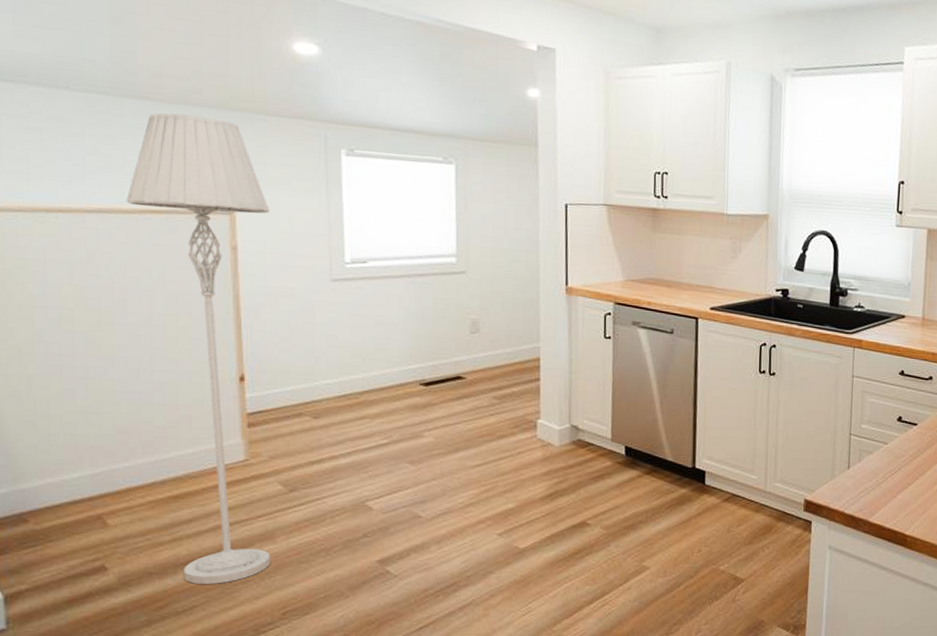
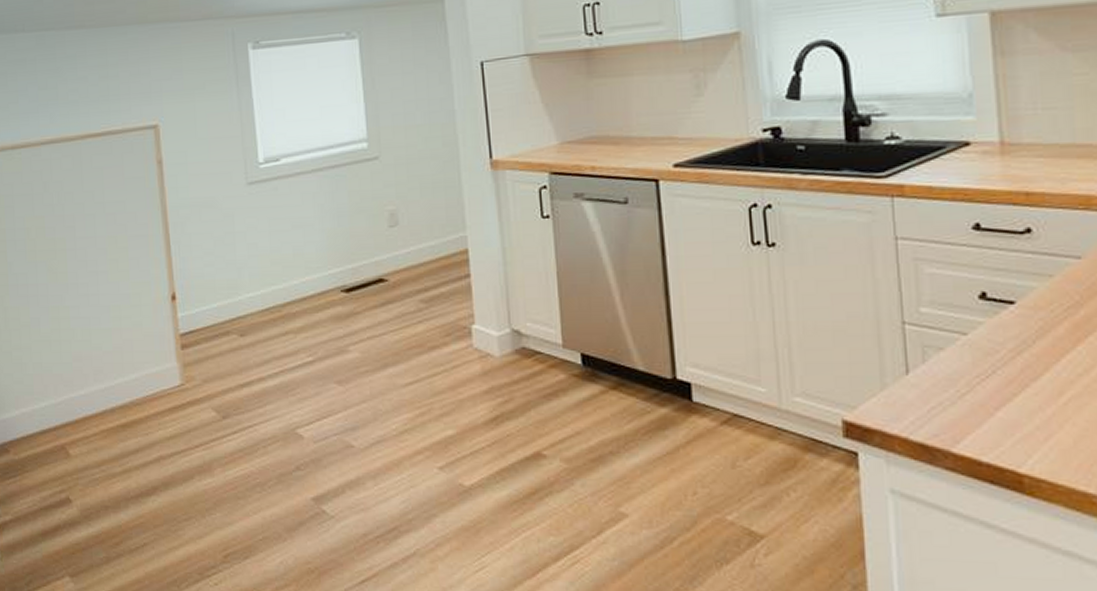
floor lamp: present [127,113,271,584] -> none [71,34,210,521]

